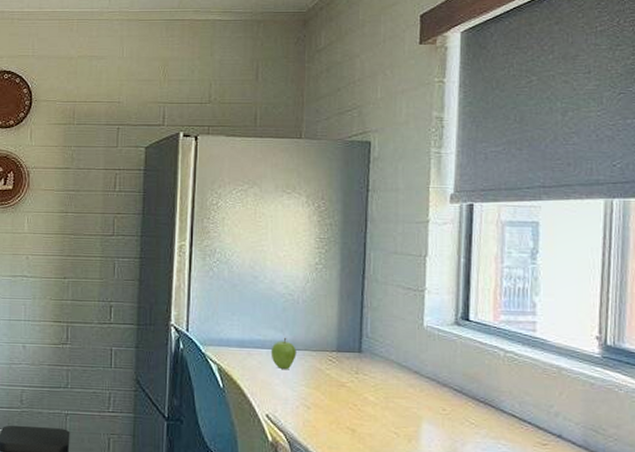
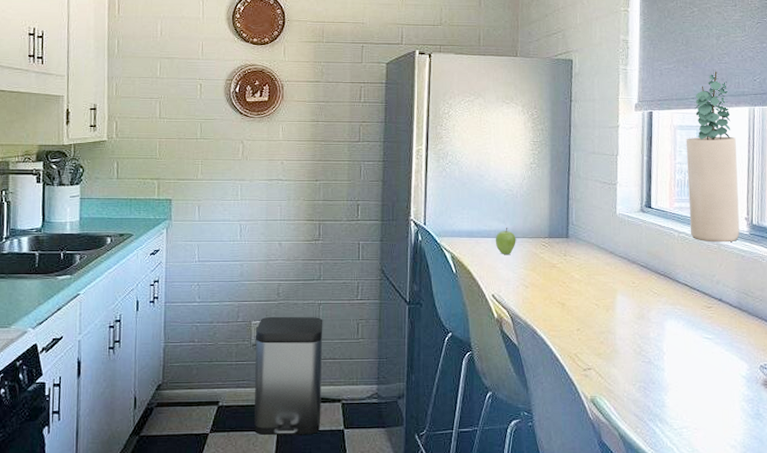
vase: none [517,152,588,367] -> present [686,70,740,243]

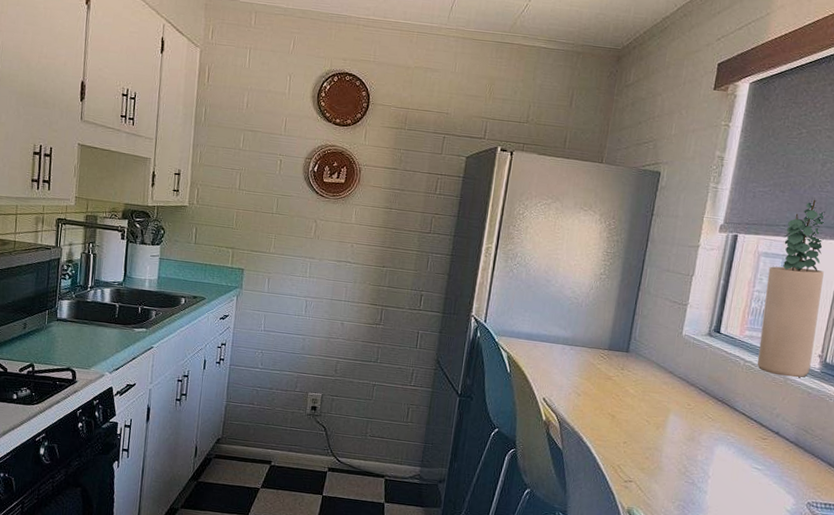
pedal bin: present [254,316,323,435] -> none [301,390,376,503]
fruit: present [495,227,516,254] -> none [553,334,575,361]

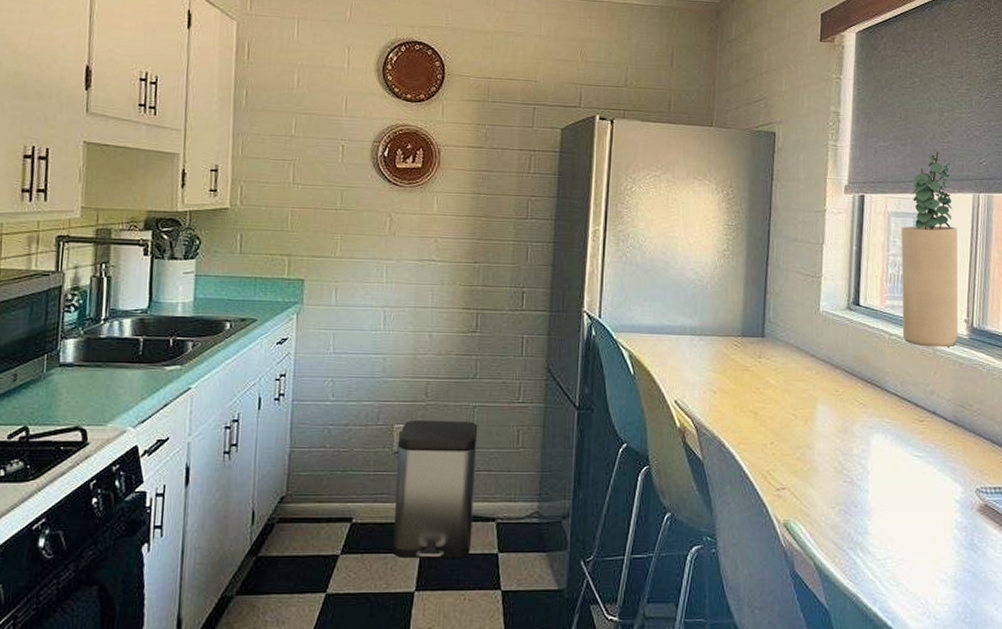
pedal bin: none [301,390,376,503] -> present [393,419,478,558]

